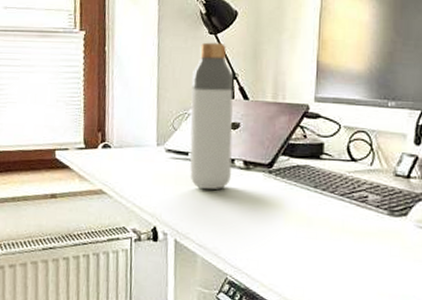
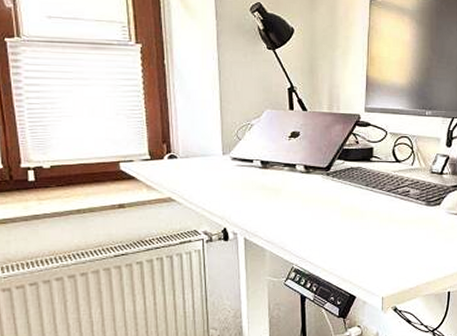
bottle: present [189,42,234,190] -> none [252,57,293,193]

